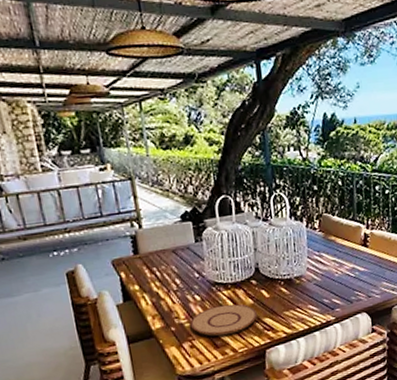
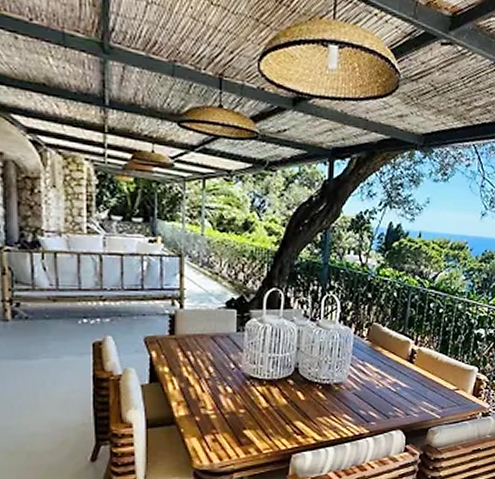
plate: present [189,304,257,336] -> none [216,401,288,434]

